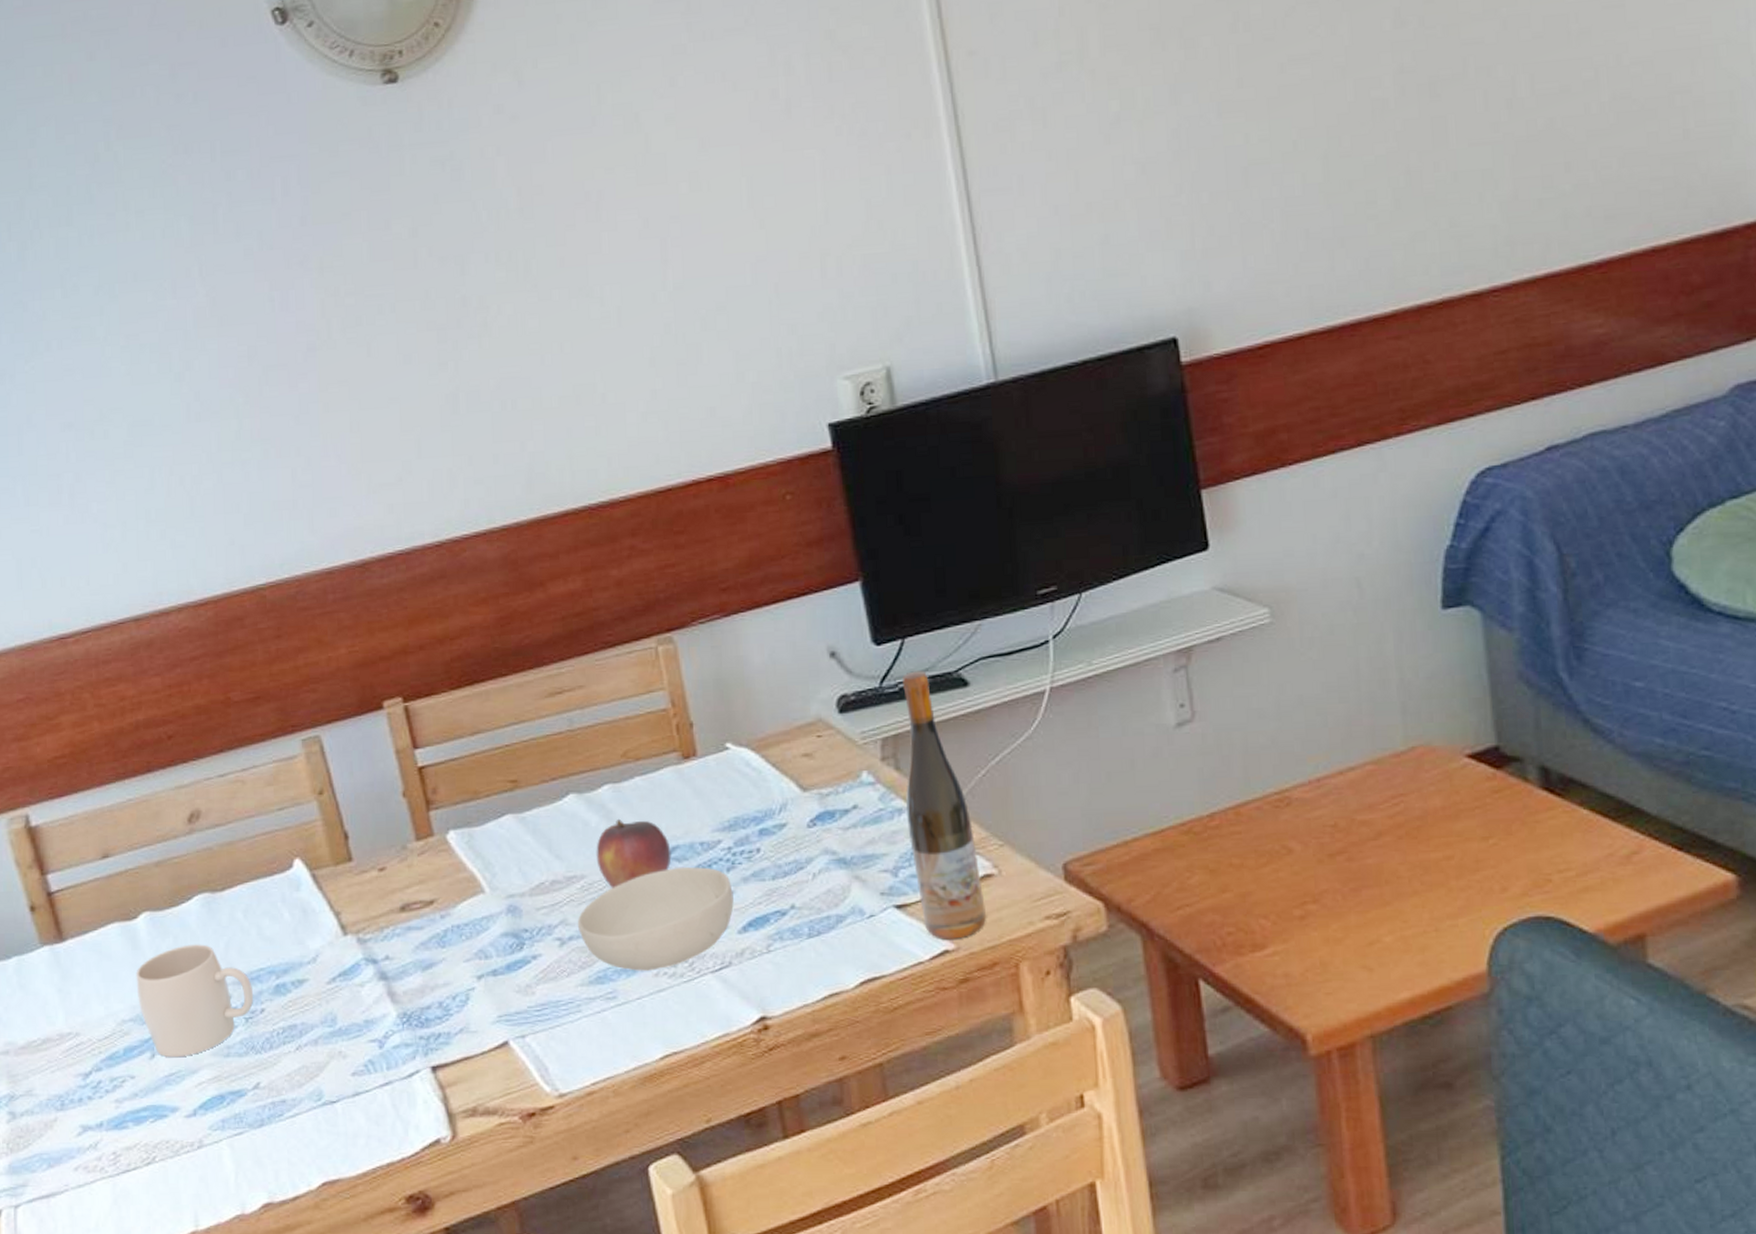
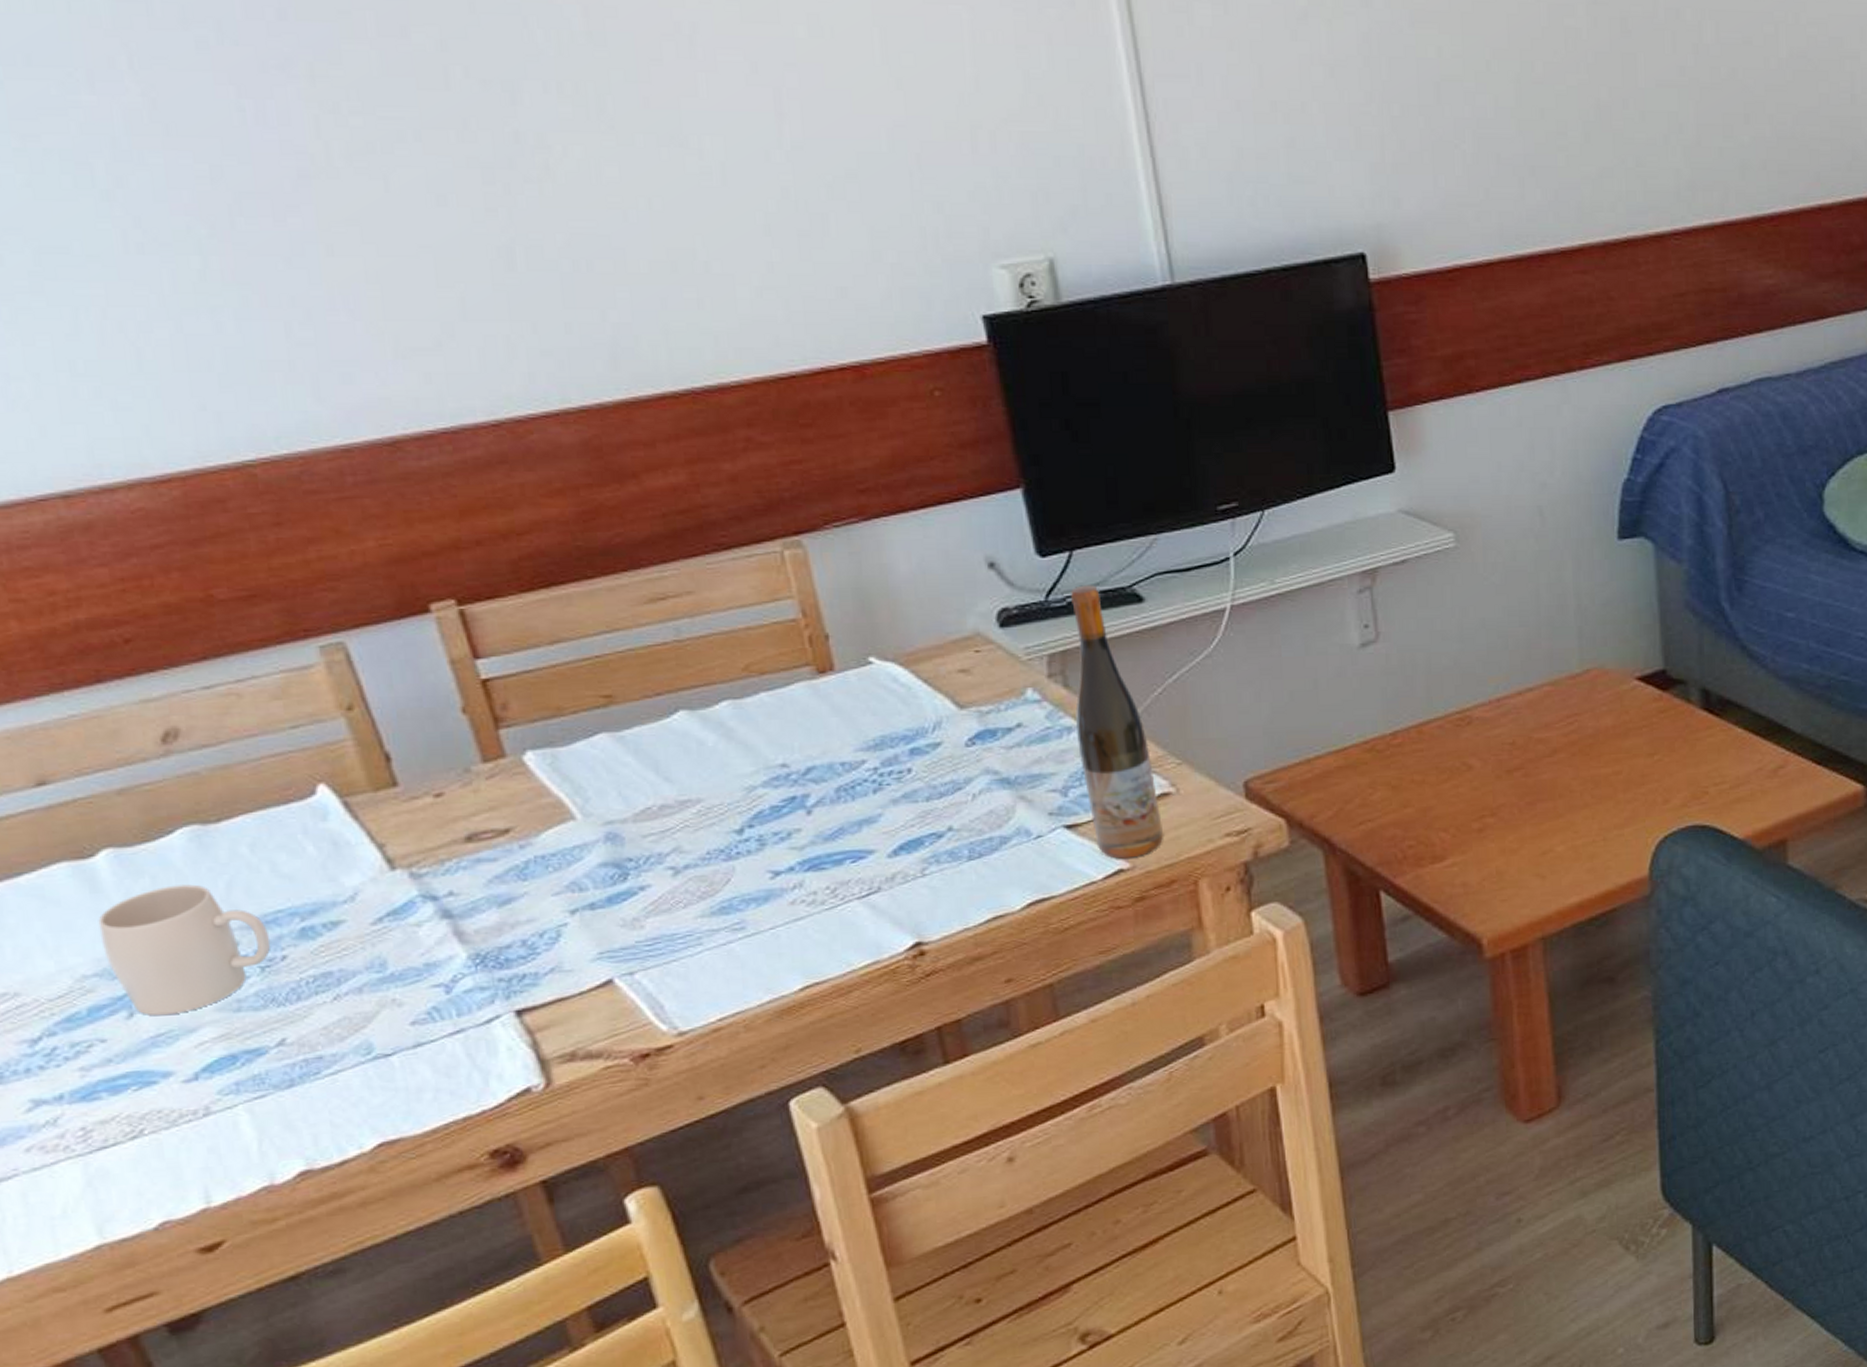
bowl: present [577,867,734,971] -> none [694,789,882,900]
fruit: present [596,818,672,888] -> none [714,737,807,812]

